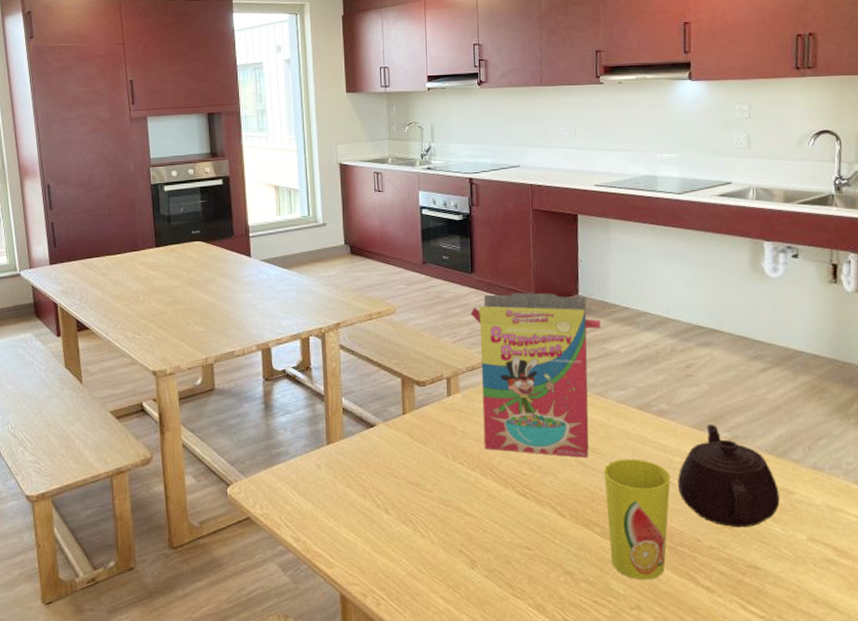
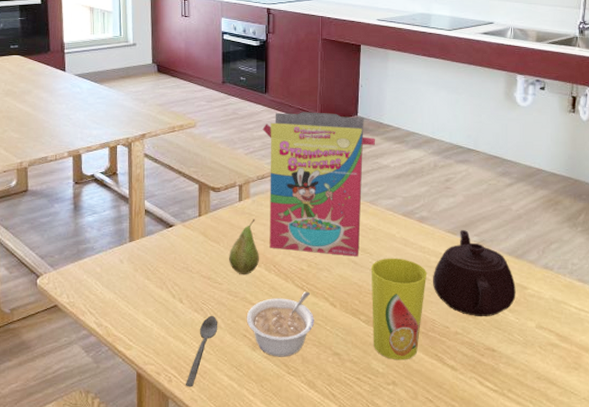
spoon: none [396,527,430,612] -> present [186,315,218,387]
fruit: none [439,416,473,480] -> present [229,219,259,274]
legume: none [462,499,541,576] -> present [246,291,314,357]

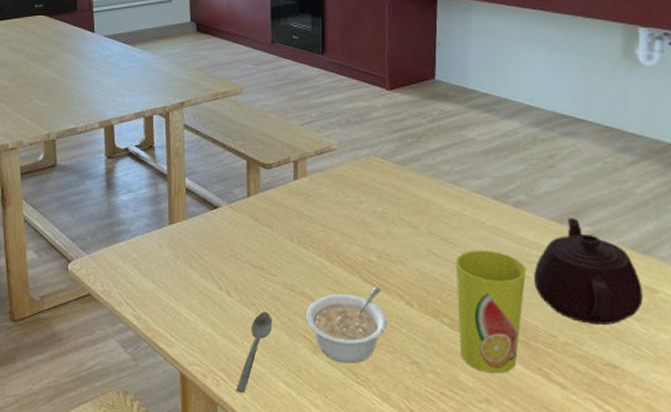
fruit: present [229,219,259,274] -> none [284,201,319,265]
cereal box: present [262,112,376,256] -> none [320,75,459,247]

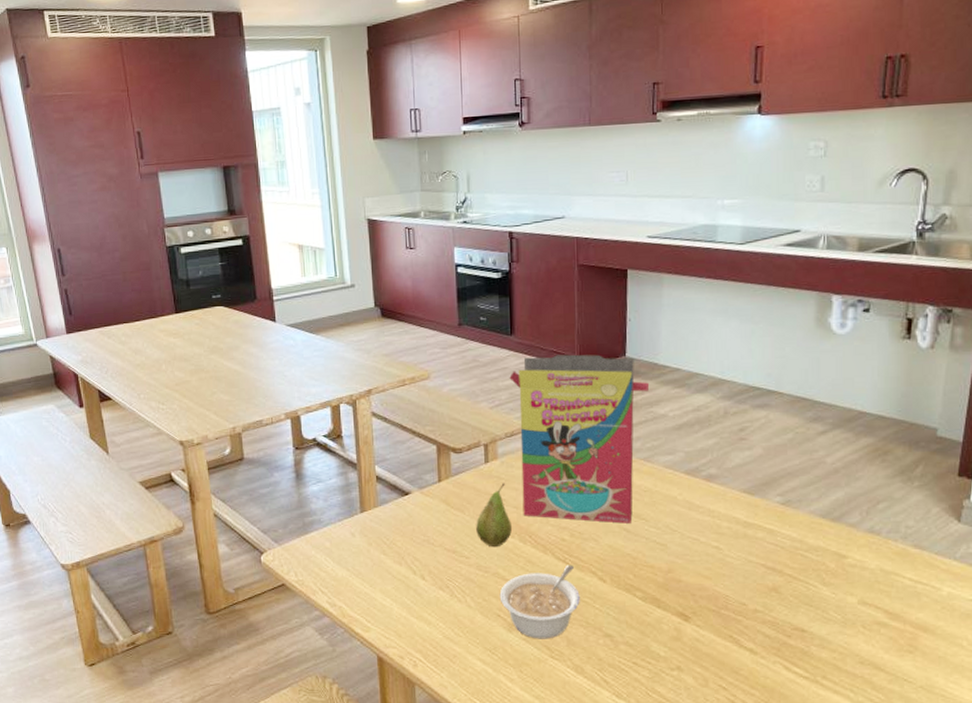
spoon: present [237,311,273,393] -> none [433,593,467,672]
fruit: none [284,201,319,265] -> present [476,483,512,546]
cereal box: none [320,75,459,247] -> present [509,354,650,524]
cup: present [455,250,527,374] -> none [647,524,718,643]
teapot: present [534,218,643,326] -> none [725,489,832,592]

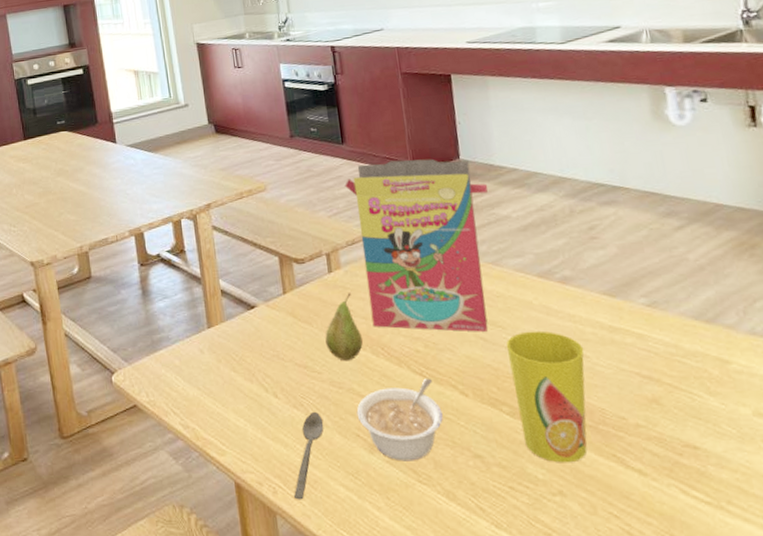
spoon: none [433,593,467,672] -> present [294,411,324,500]
cup: none [647,524,718,643] -> present [506,330,587,463]

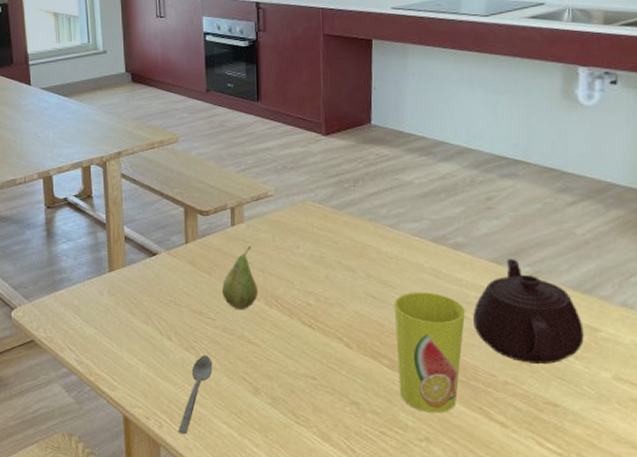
cereal box: present [345,158,488,332] -> none [256,121,395,290]
legume: present [356,378,443,462] -> none [245,330,326,405]
teapot: none [591,290,716,404] -> present [473,259,584,365]

